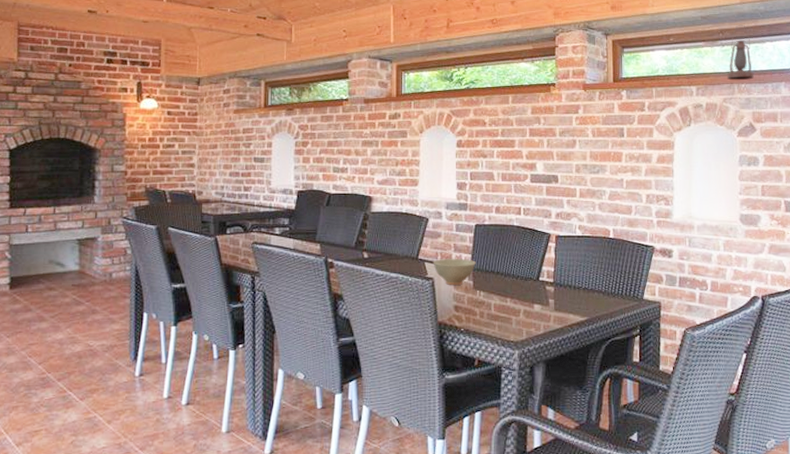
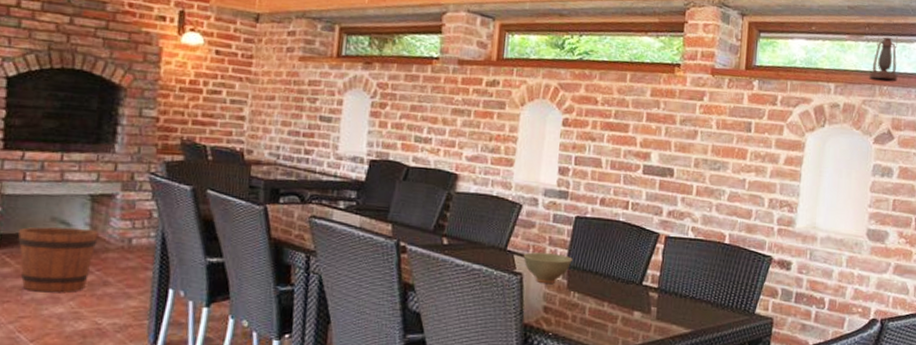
bucket: none [24,267,86,321] -> present [17,227,99,292]

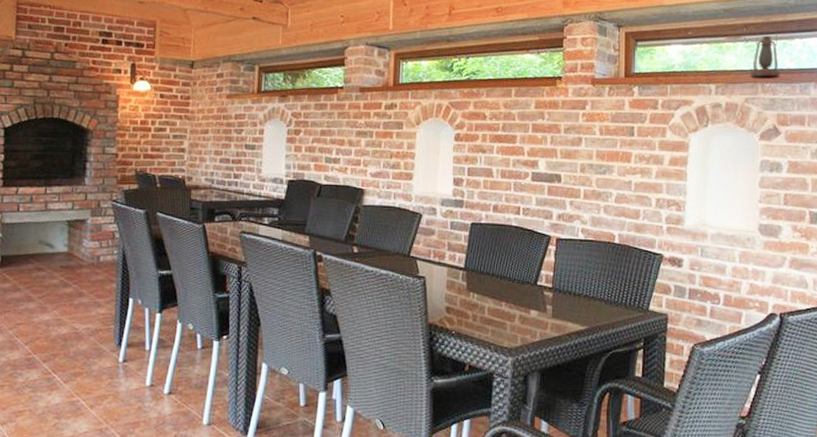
bucket: present [17,227,99,292] -> none [14,248,75,303]
bowl: present [523,252,573,283] -> none [425,256,470,286]

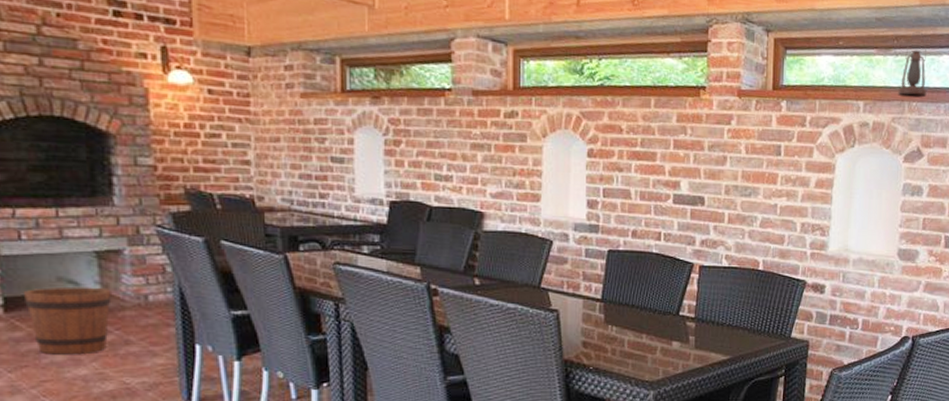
bucket: none [14,248,75,303] -> present [22,286,111,353]

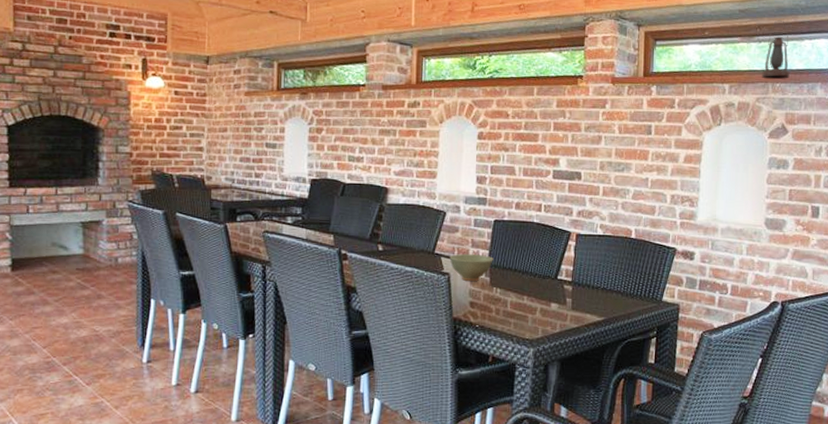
bucket: present [22,286,111,353] -> none [26,250,91,305]
bowl: none [558,287,608,318] -> present [449,253,493,281]

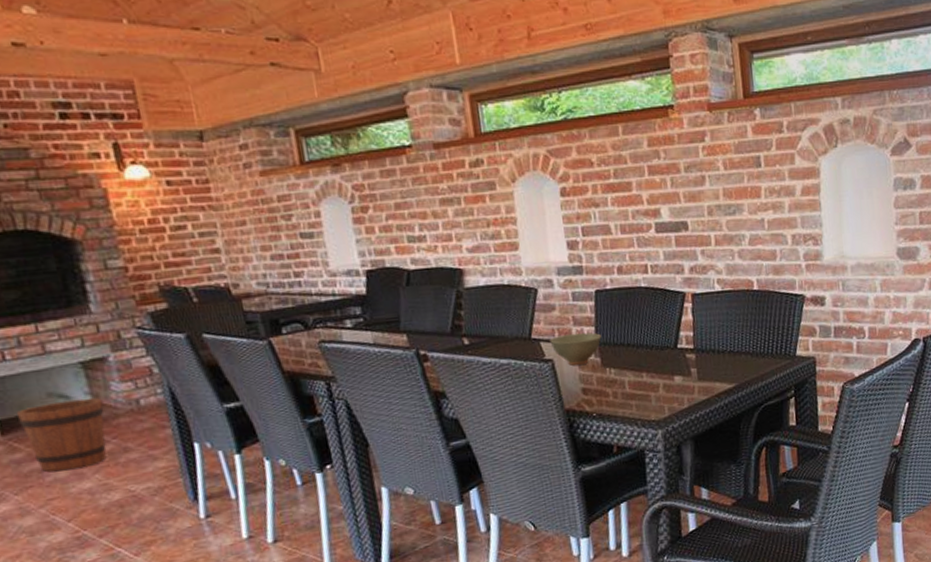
bucket: none [26,250,91,305] -> present [16,398,107,472]
lantern: present [762,19,790,80] -> none [876,13,907,87]

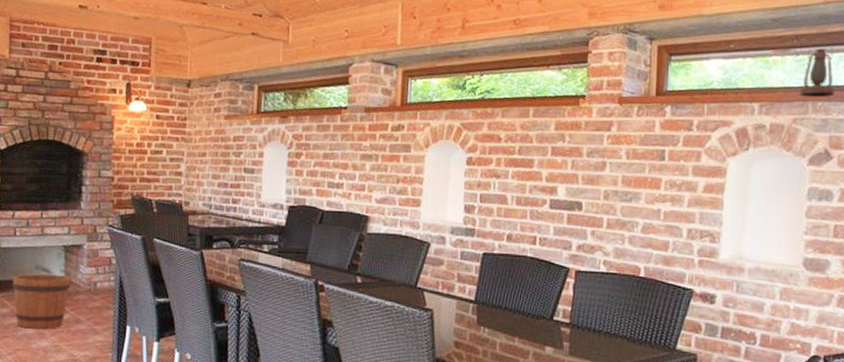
bowl: present [549,332,602,366] -> none [433,288,481,319]
lantern: none [876,13,907,87] -> present [800,28,835,98]

